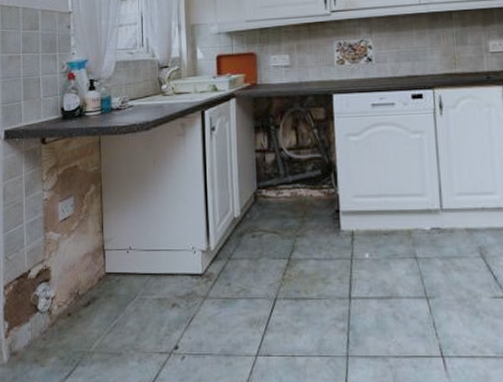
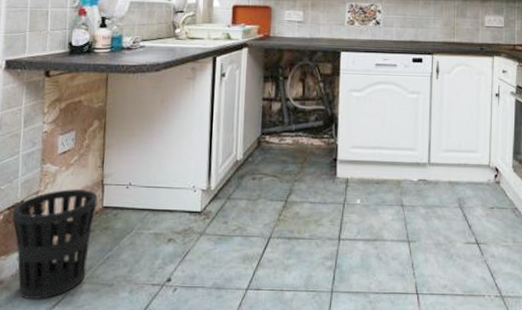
wastebasket: none [21,256,100,370] -> present [11,189,98,299]

